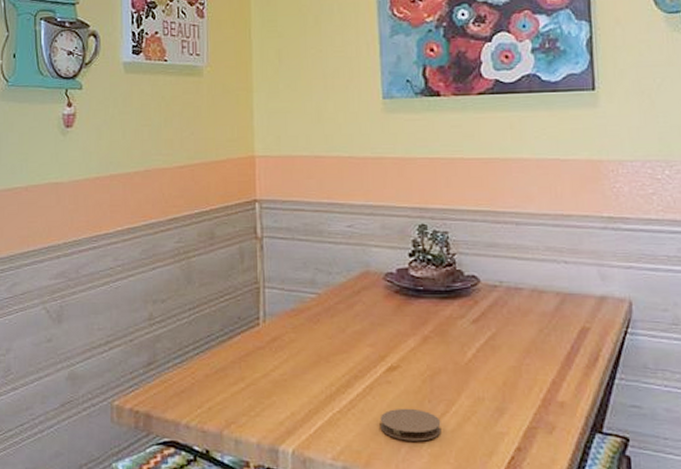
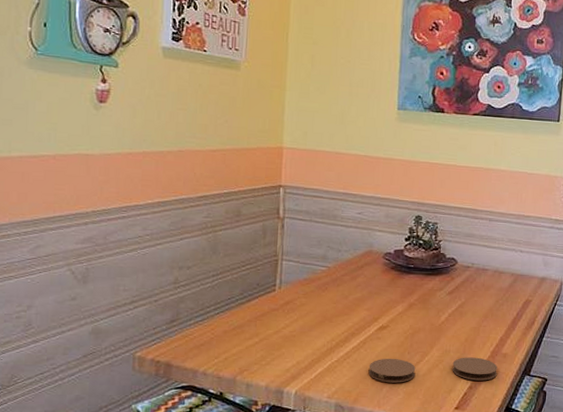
coaster: none [489,407,554,440] -> present [452,357,498,381]

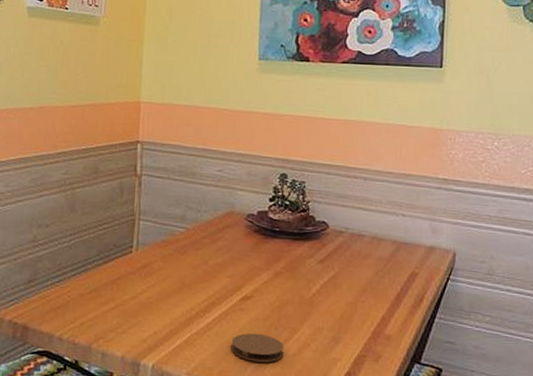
coaster: present [452,357,498,381] -> none [326,337,380,367]

